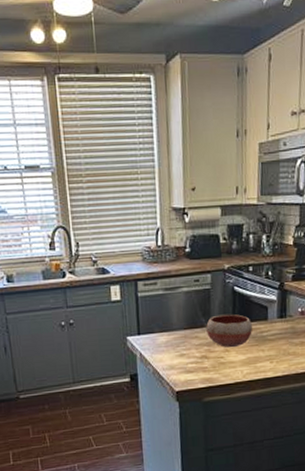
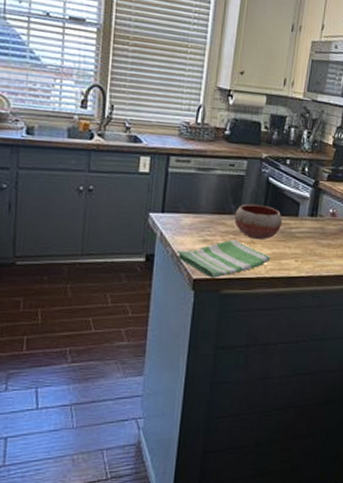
dish towel: none [158,350,246,389] -> present [177,239,271,278]

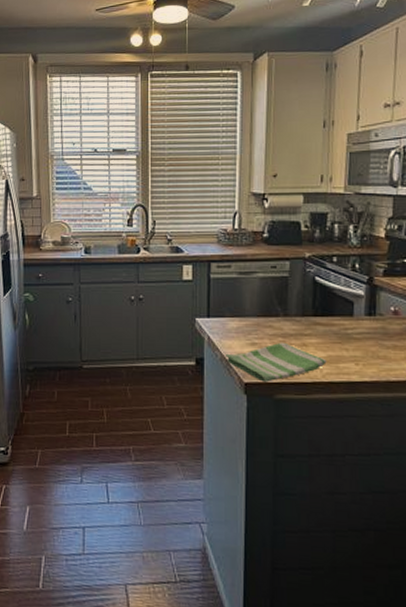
bowl: present [234,203,282,241] -> none [282,305,335,343]

